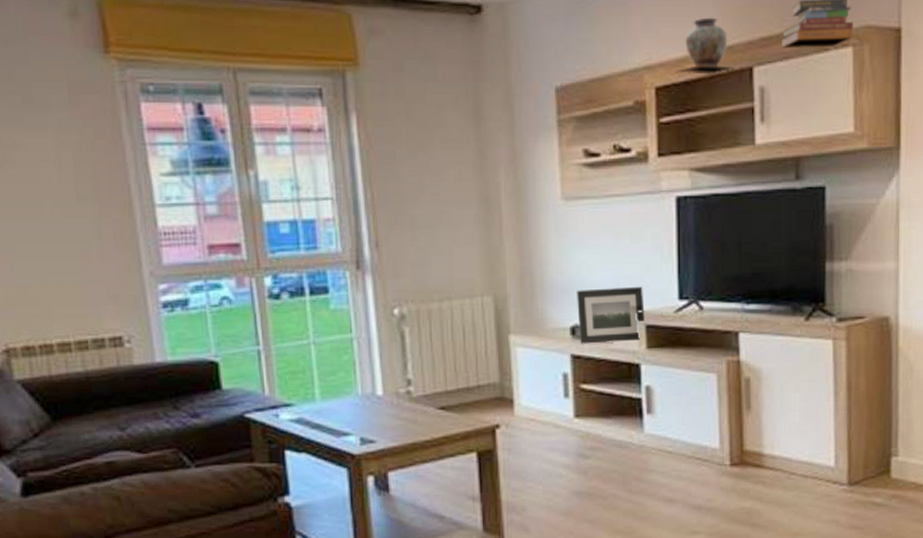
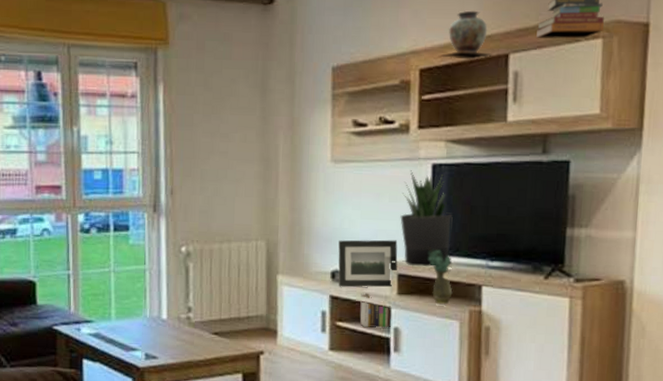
books: none [606,349,640,388] -> present [360,293,391,328]
planter: none [644,205,702,316] -> present [400,170,453,267]
vase: none [677,293,707,357] -> present [428,248,453,305]

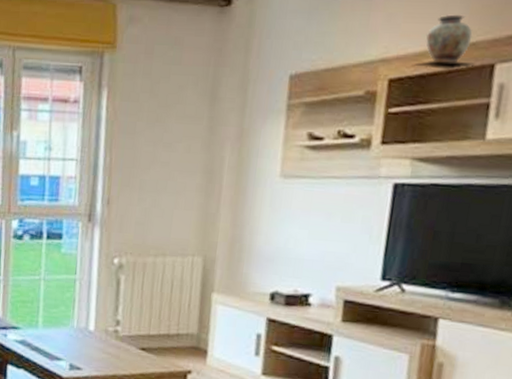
picture frame: present [338,239,398,288] -> none [277,260,347,313]
books: present [360,293,391,328] -> none [297,317,333,356]
planter: present [400,170,453,267] -> none [352,189,412,294]
vase: present [428,248,453,305] -> none [379,274,406,336]

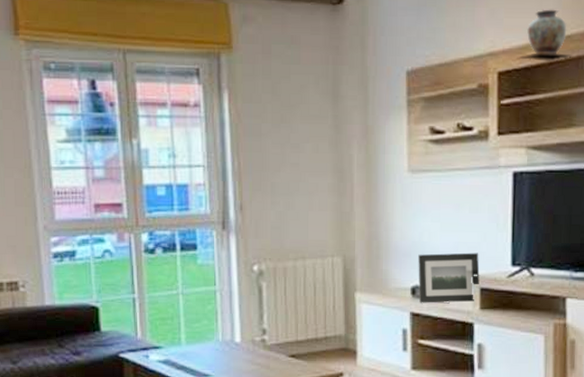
picture frame: none [277,260,347,313] -> present [418,252,480,304]

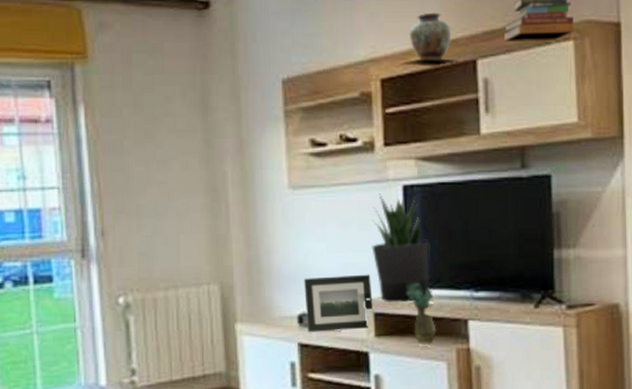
planter: none [481,179,535,280] -> present [372,193,430,303]
vase: none [510,260,537,319] -> present [405,281,437,345]

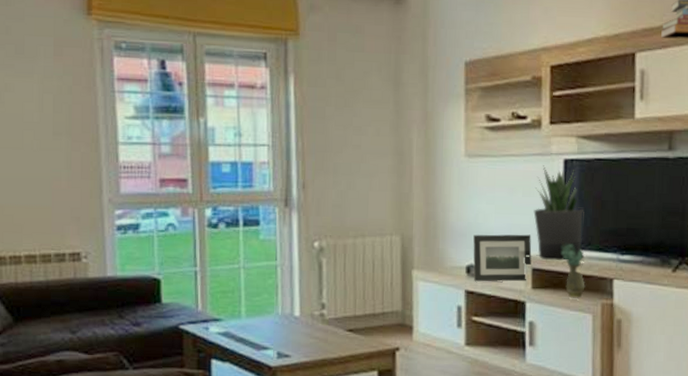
decorative vase: present [400,12,460,67] -> none [568,9,621,58]

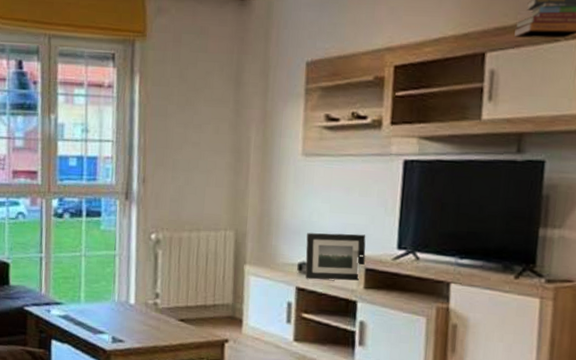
planter: present [533,165,584,261] -> none [369,165,423,262]
vase: present [561,242,585,298] -> none [396,243,420,301]

